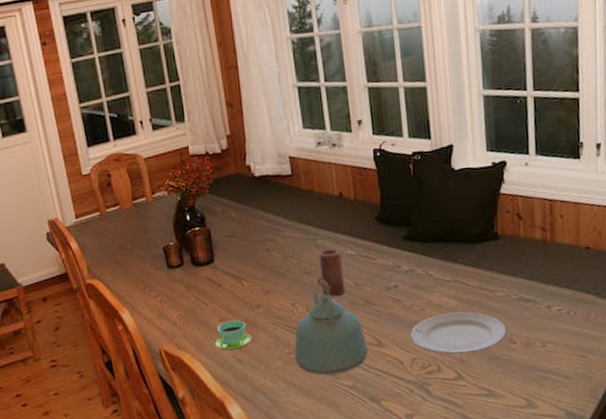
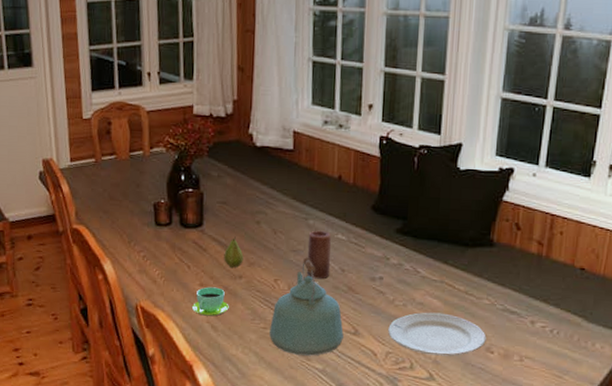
fruit: none [239,267,259,299] -> present [224,236,244,269]

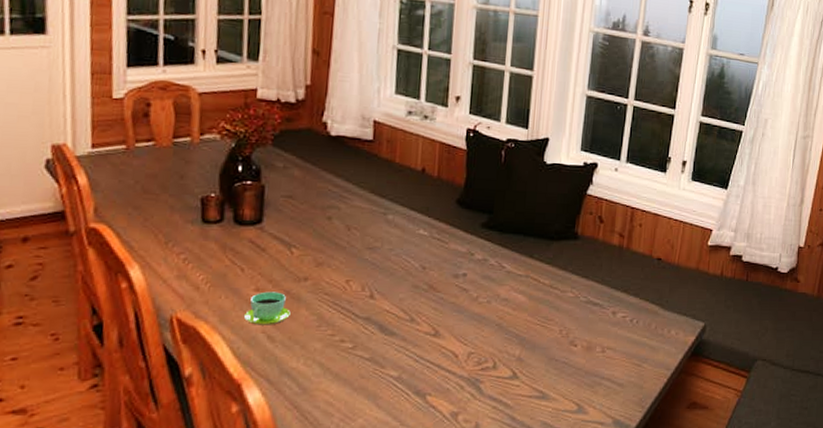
fruit: present [224,236,244,269] -> none [286,234,311,270]
kettle: present [269,257,344,356] -> none [338,255,423,362]
candle: present [307,230,331,279] -> none [384,226,412,278]
plate: present [388,312,486,356] -> none [471,308,570,353]

